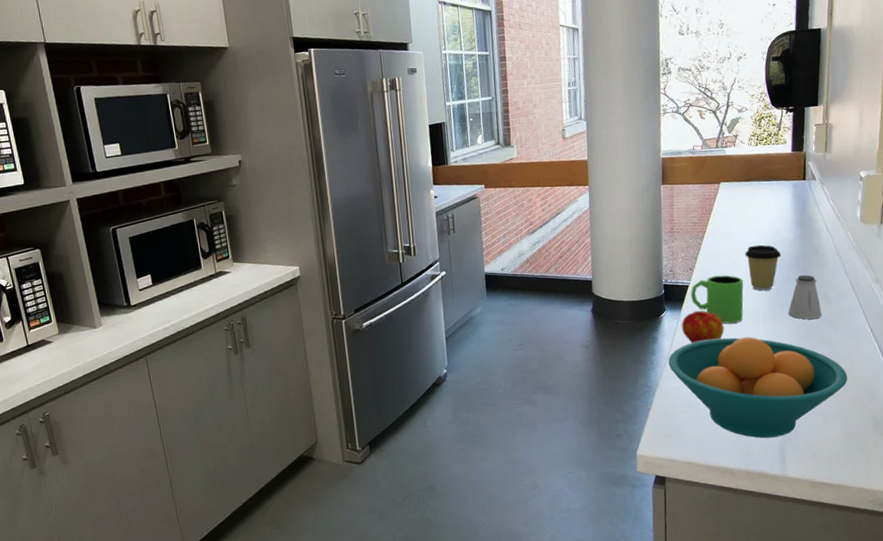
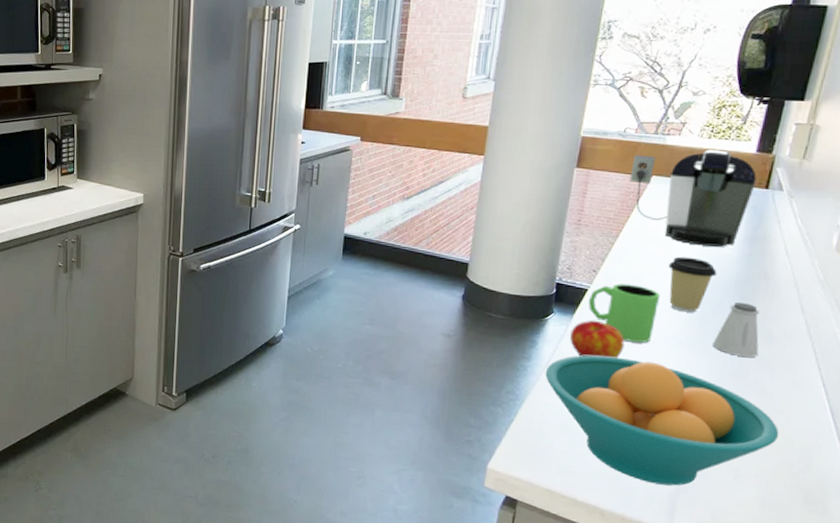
coffee maker: none [703,153,796,235] -> present [629,150,757,247]

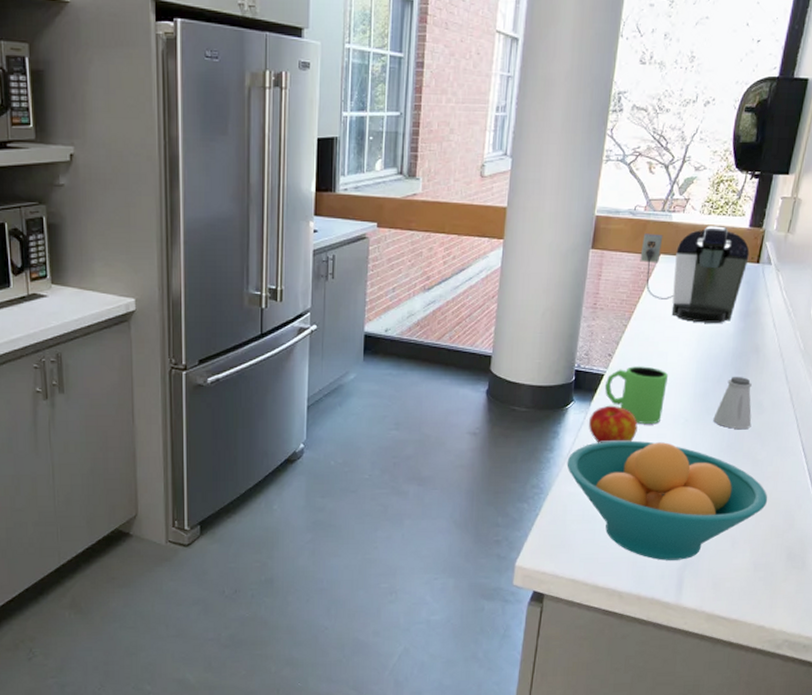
coffee cup: present [668,256,717,313] -> none [675,335,717,390]

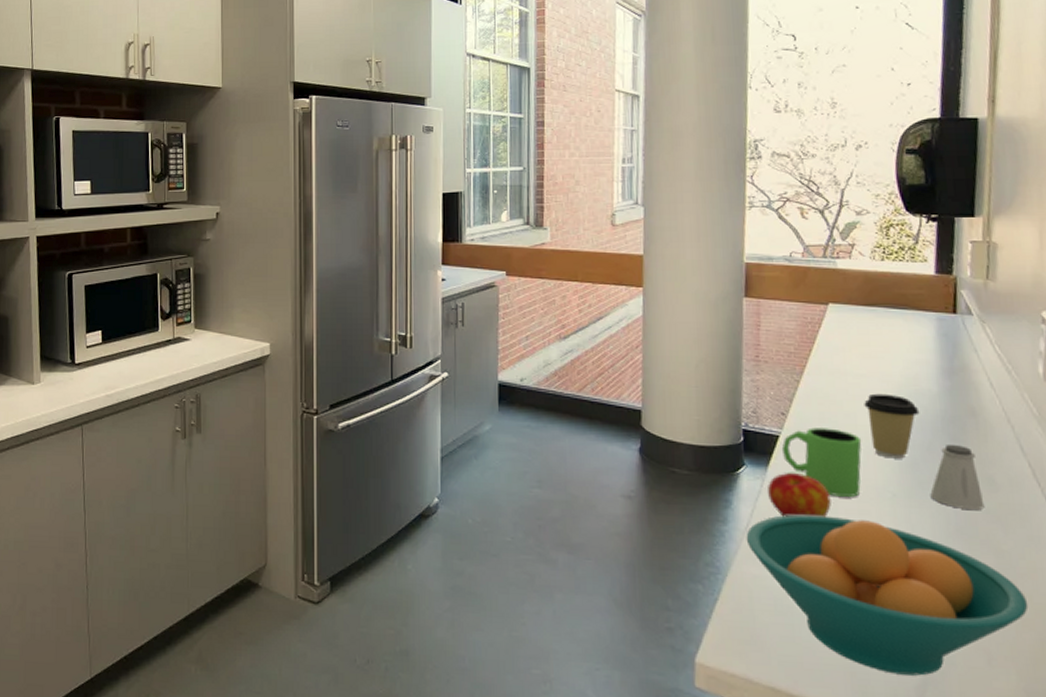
coffee maker: present [640,226,750,323] -> none [804,273,942,381]
coffee cup: none [675,335,717,390] -> present [864,393,920,459]

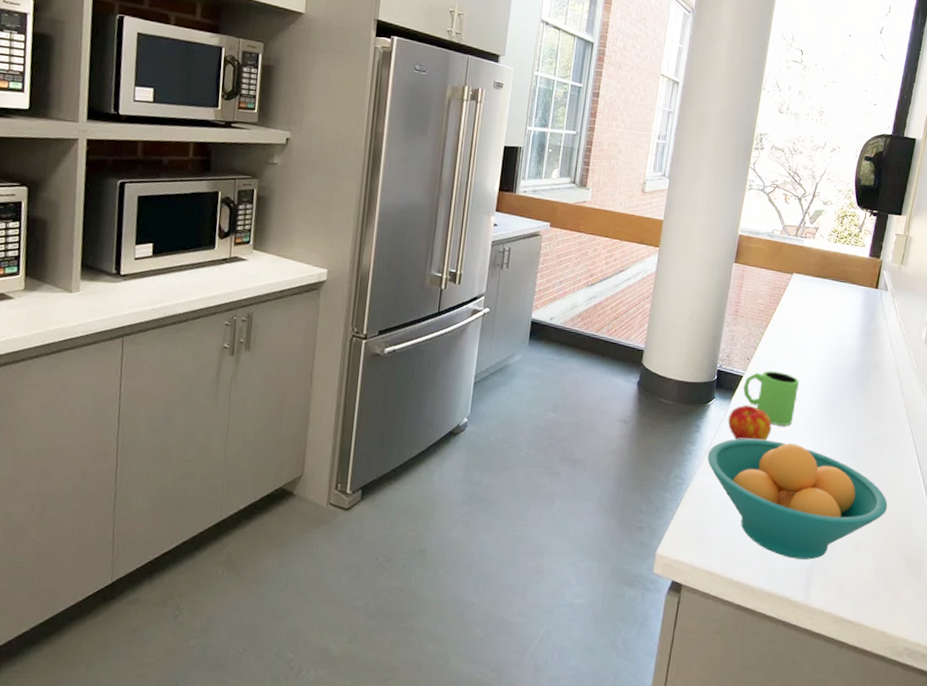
coffee cup: present [864,393,920,459] -> none [805,346,842,398]
saltshaker: present [930,444,985,510] -> none [838,387,873,437]

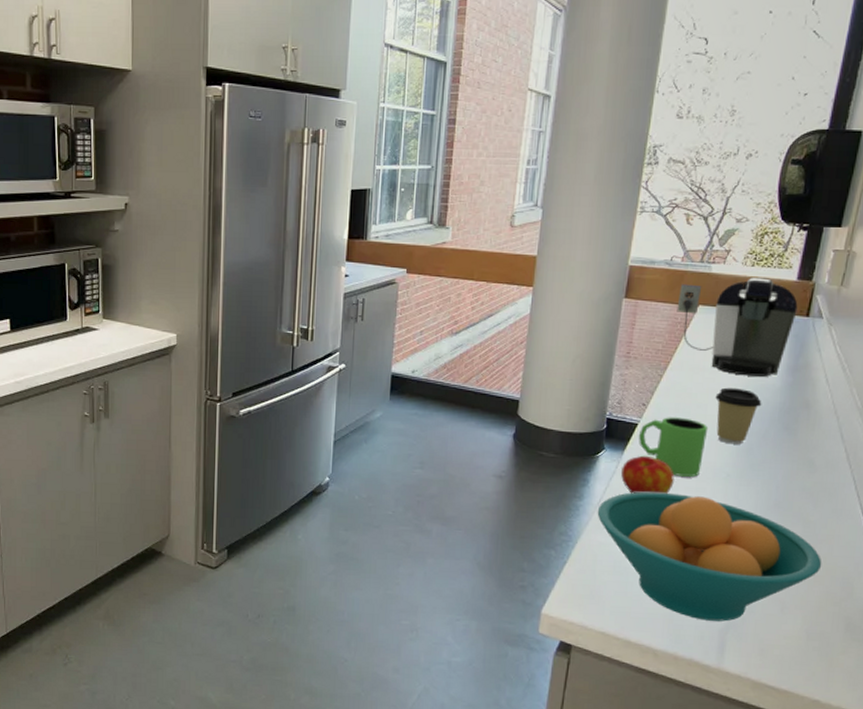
coffee maker: none [776,252,870,339] -> present [676,278,798,377]
coffee cup: none [805,346,842,398] -> present [715,387,762,445]

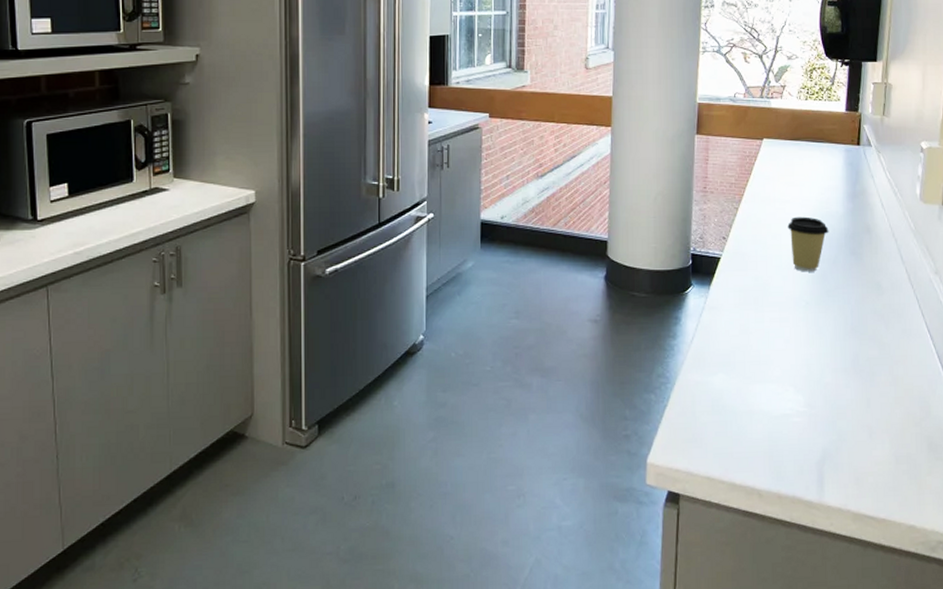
fruit bowl: present [597,491,822,622] -> none [691,325,900,454]
apple: present [621,455,674,494] -> none [710,289,759,329]
mug: present [638,417,709,477] -> none [722,248,785,308]
coffee maker: present [676,278,798,377] -> none [744,111,849,205]

